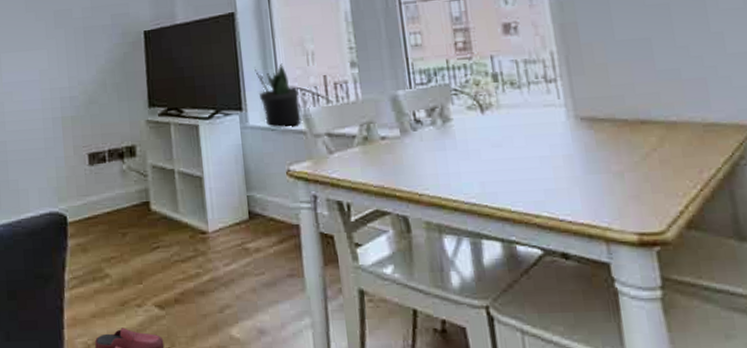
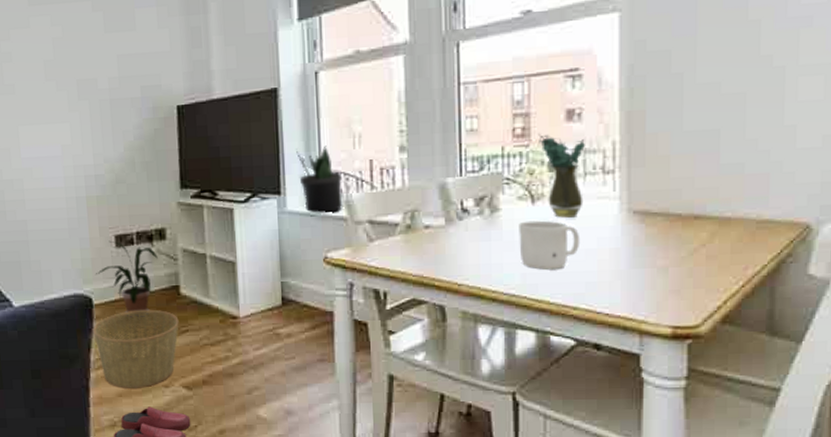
basket: none [67,226,150,309] -> present [93,309,179,389]
house plant: none [70,158,129,236] -> present [96,240,158,319]
mug: none [471,128,534,178] -> present [519,220,581,270]
vase: none [479,46,531,126] -> present [538,133,585,218]

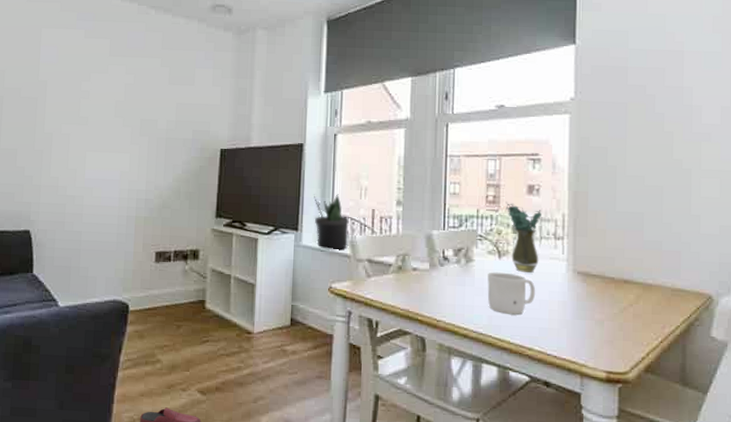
basket: present [93,309,179,389] -> none [126,318,202,390]
house plant: present [96,240,158,319] -> none [135,256,190,326]

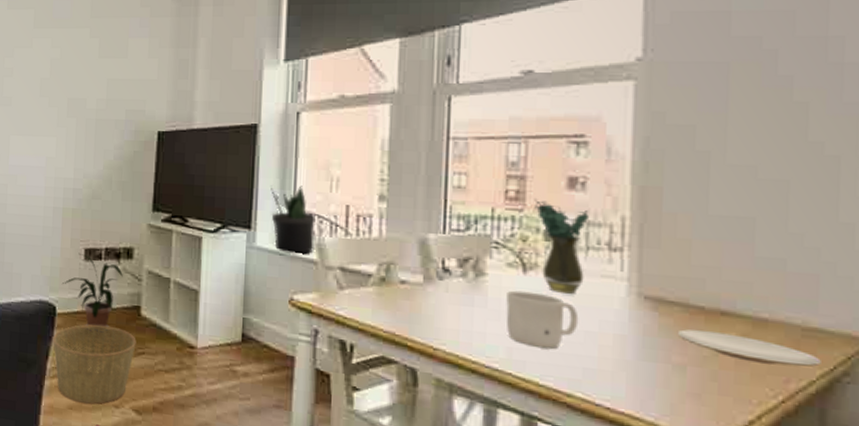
basket: none [126,318,202,390] -> present [53,324,136,405]
house plant: none [135,256,190,326] -> present [62,253,123,333]
plate: none [598,295,683,317] -> present [677,329,821,367]

